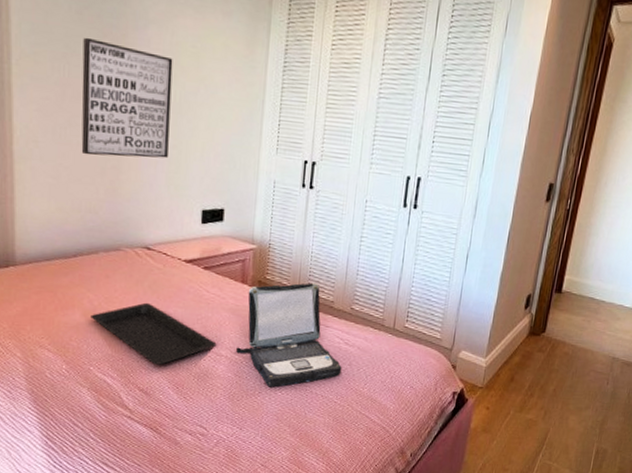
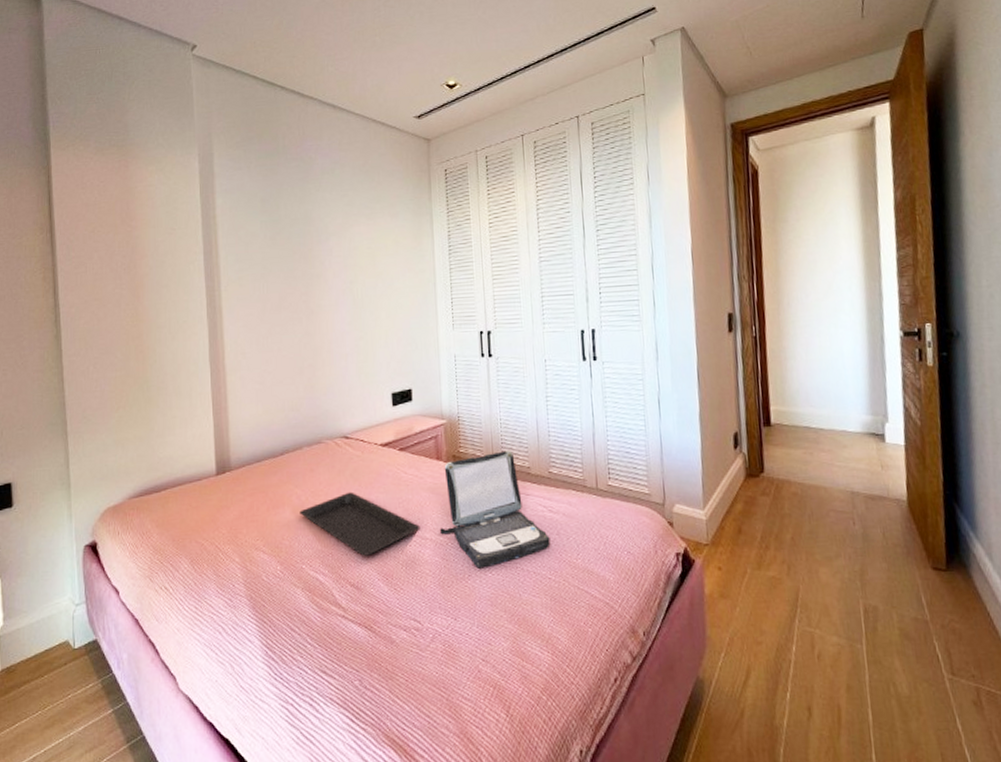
wall art: present [81,37,173,159] -> none [277,257,356,359]

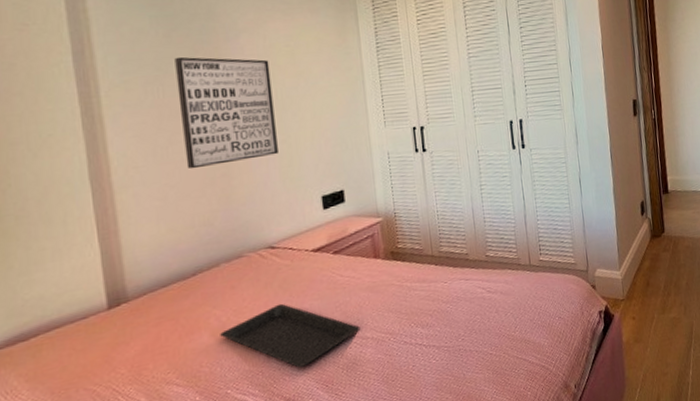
wall art: none [277,257,356,359] -> present [174,56,278,169]
laptop: present [440,450,551,569] -> none [381,240,491,358]

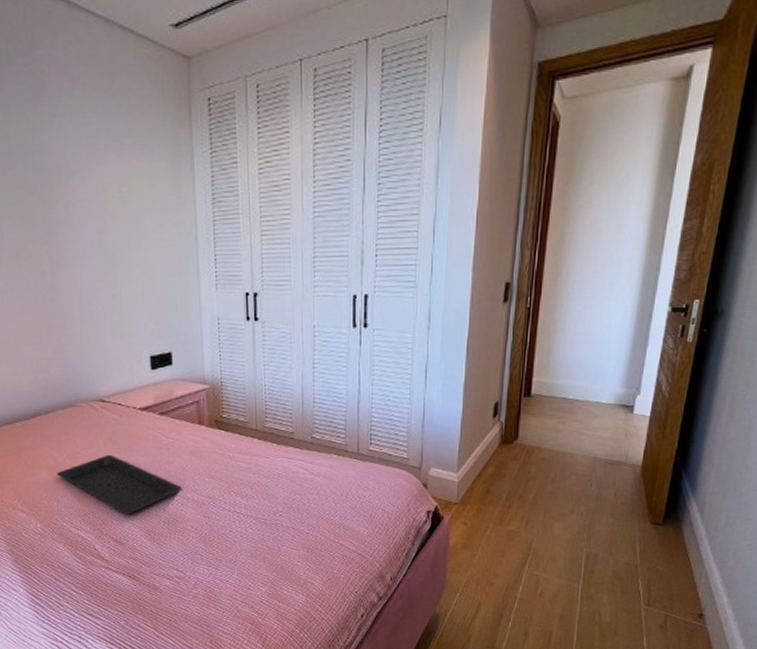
wall art: present [174,56,278,169] -> none [11,198,109,316]

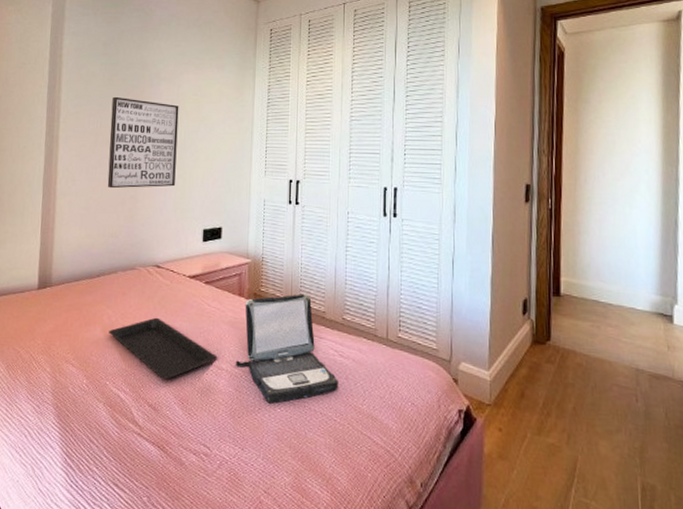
wall art: none [11,198,109,316] -> present [107,96,179,189]
laptop: none [202,416,310,525] -> present [236,294,339,404]

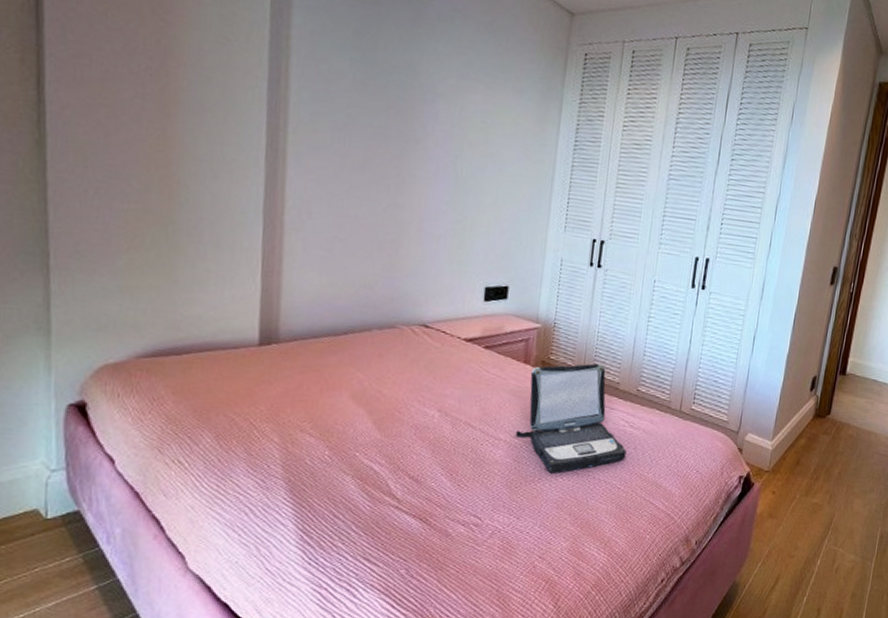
wall art: present [107,96,179,189] -> none [358,108,461,234]
serving tray: present [109,317,218,380] -> none [359,383,496,450]

